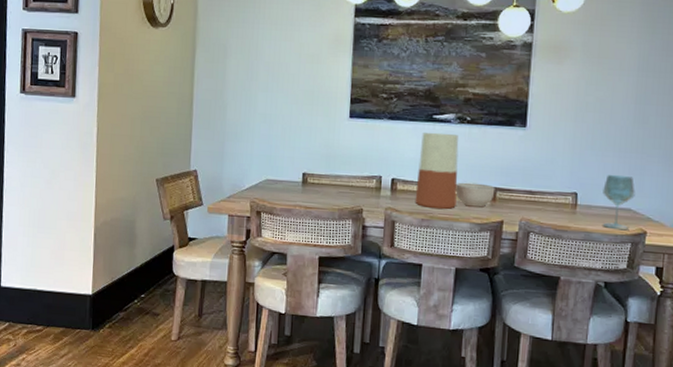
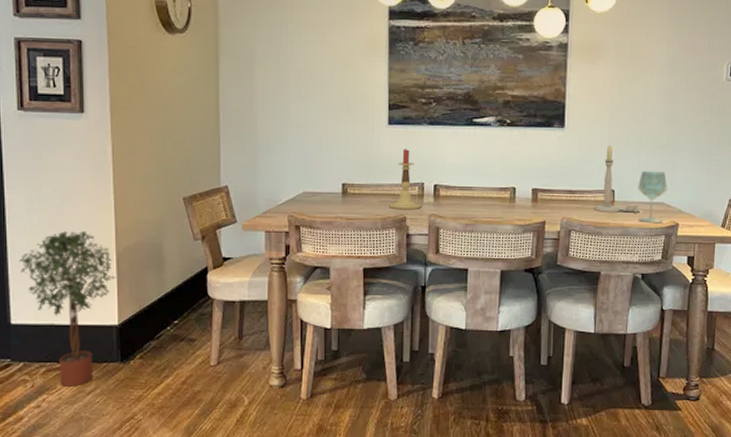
potted tree: none [11,204,93,349] -> present [18,230,116,386]
candlestick: none [346,142,378,203] -> present [389,149,421,210]
vase: present [415,132,459,210] -> none [458,136,500,213]
bowl: present [456,182,495,207] -> none [498,185,537,209]
candlestick: none [555,147,608,218] -> present [594,145,643,213]

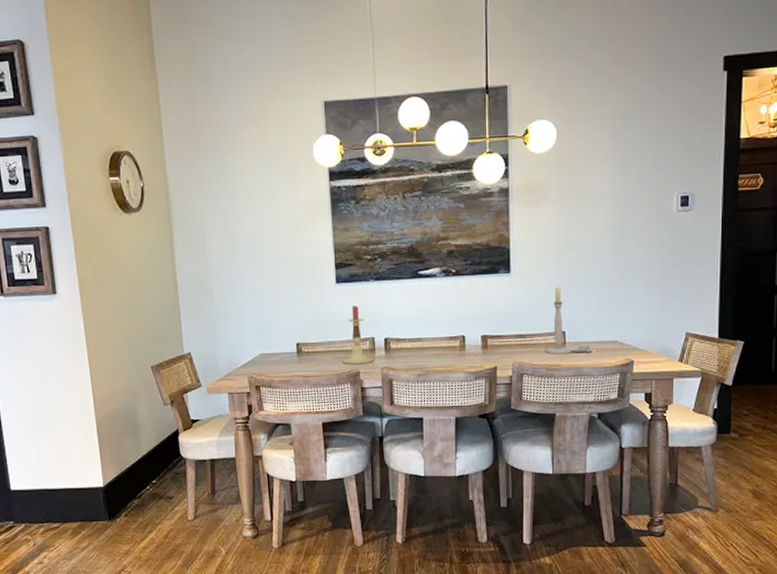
potted tree: present [18,230,116,386] -> none [12,402,98,544]
wine glass: present [638,171,668,224] -> none [589,310,620,363]

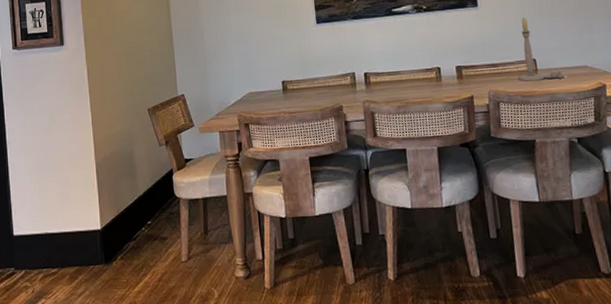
candlestick: present [342,305,373,365] -> none [325,43,355,100]

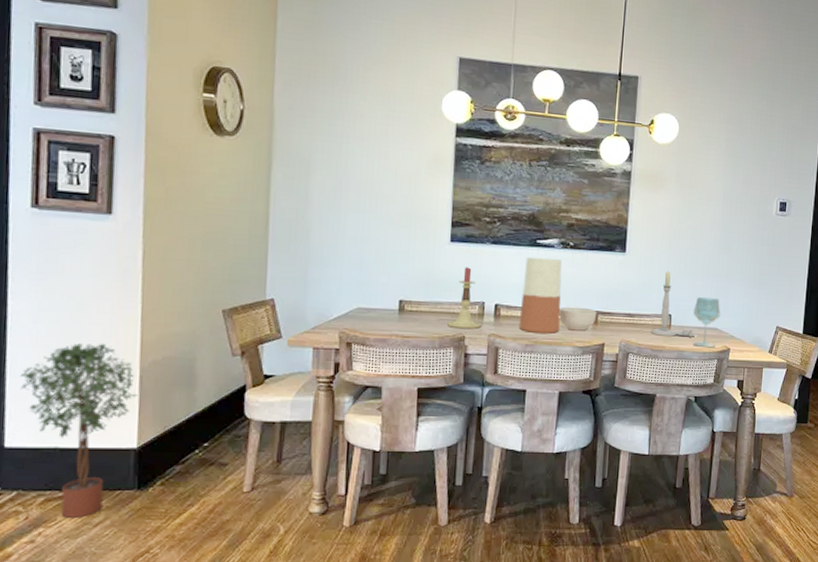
potted tree: none [18,146,97,290] -> present [19,343,138,518]
candlestick: none [325,43,355,100] -> present [447,267,481,330]
vase: none [385,23,427,96] -> present [519,257,563,335]
bowl: none [424,64,461,88] -> present [559,306,597,331]
wine glass: none [558,36,589,88] -> present [693,297,721,348]

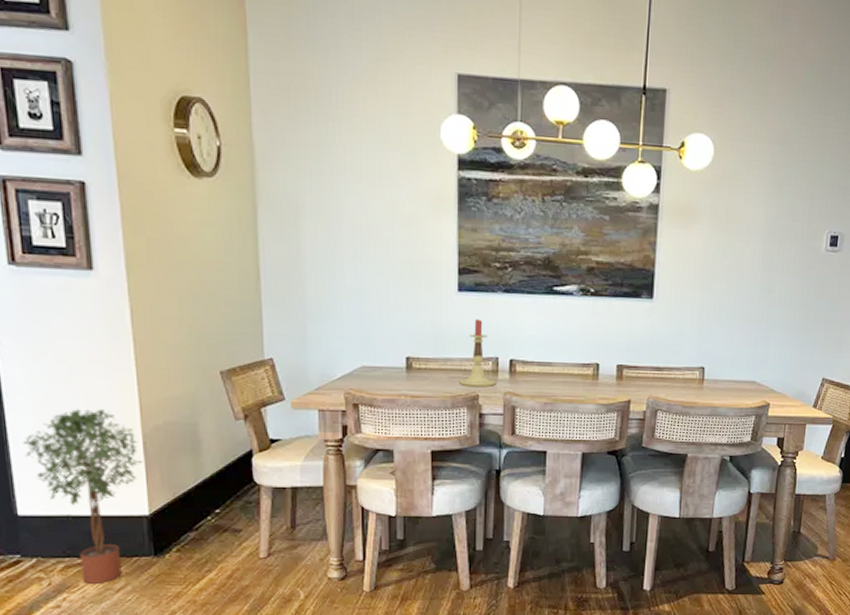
vase: present [519,257,563,335] -> none [536,306,583,392]
bowl: present [559,306,597,331] -> none [580,360,622,387]
candlestick: present [652,271,698,337] -> none [683,319,734,392]
wine glass: present [693,297,721,348] -> none [729,347,760,403]

